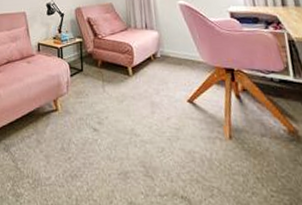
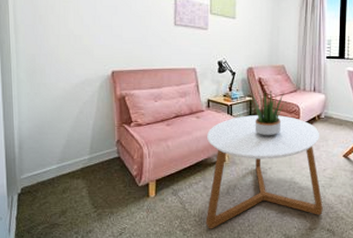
coffee table: none [38,56,173,194] -> present [205,115,323,229]
potted plant: none [80,30,118,81] -> present [250,91,287,136]

